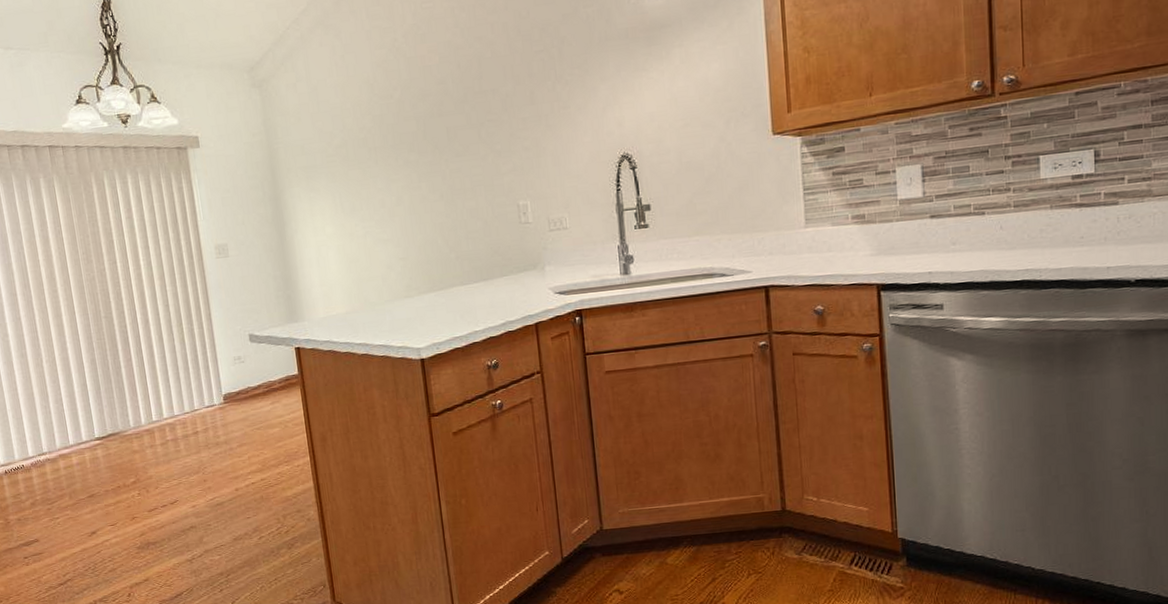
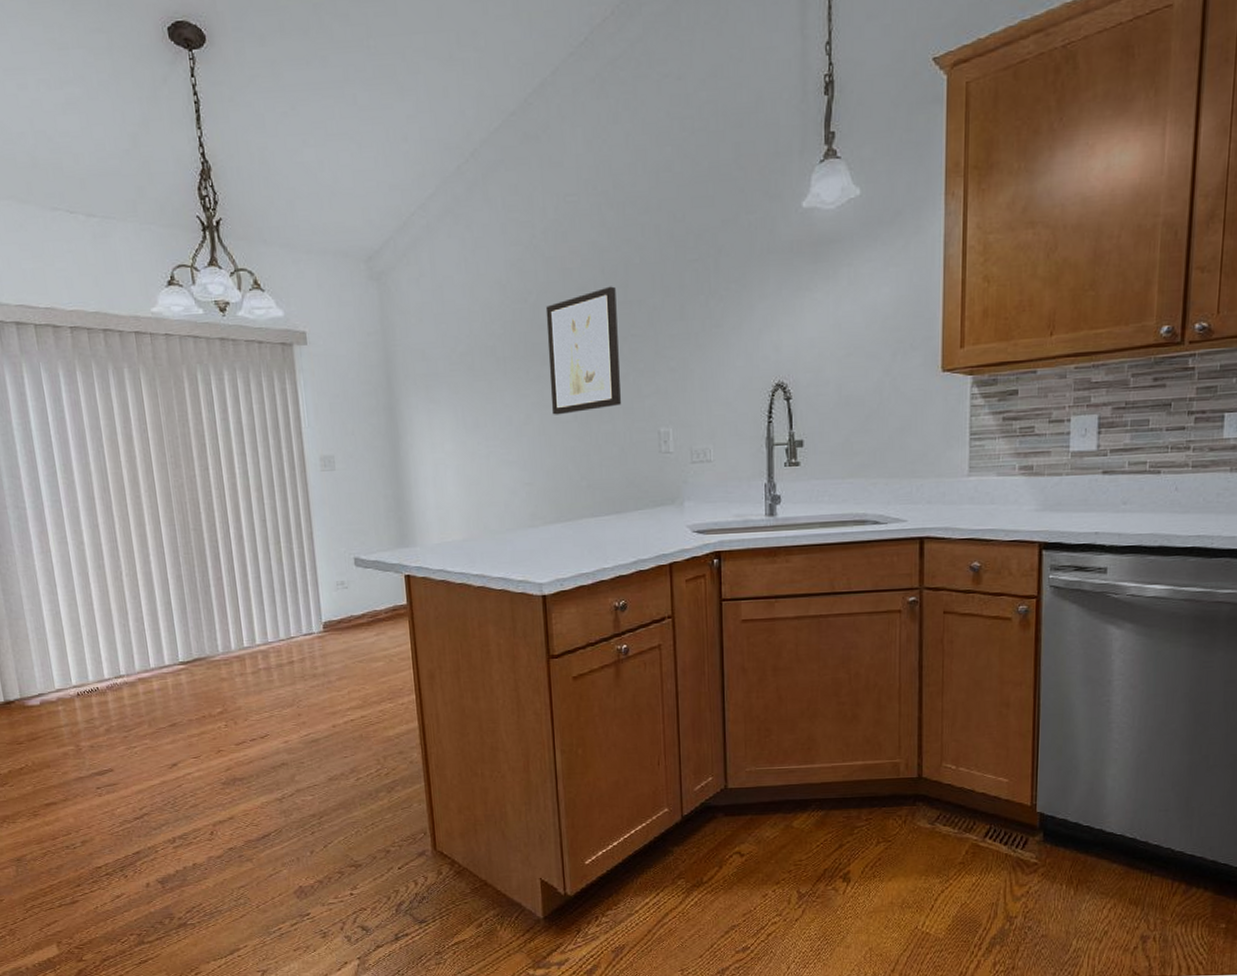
wall art: none [409,78,482,196] -> present [545,286,621,415]

